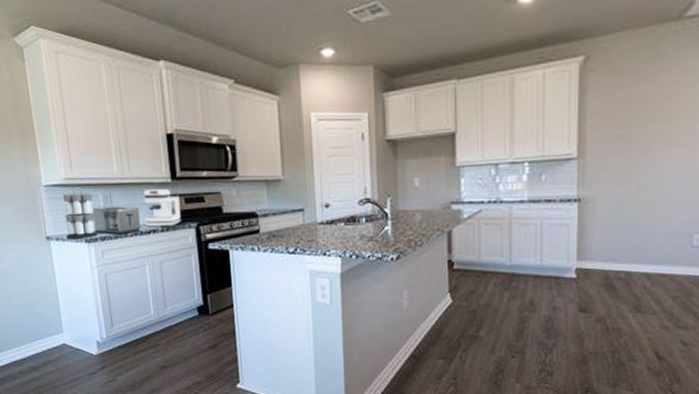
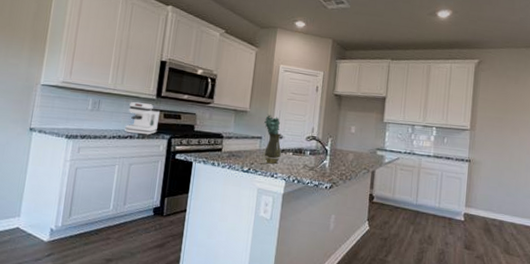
spice rack: present [63,188,97,239] -> none [49,90,83,135]
toaster: present [92,206,141,235] -> none [77,110,122,136]
vase: none [304,178,331,240] -> present [264,113,282,164]

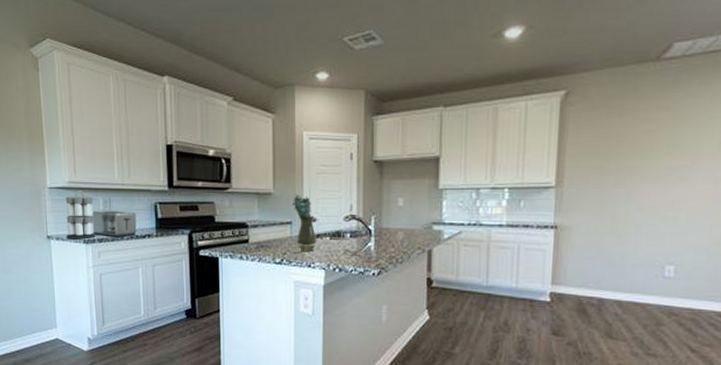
spice rack: none [49,90,83,135] -> present [66,191,95,240]
toaster: none [77,110,122,136] -> present [92,210,137,238]
coffee maker: present [125,102,161,135] -> none [141,196,176,232]

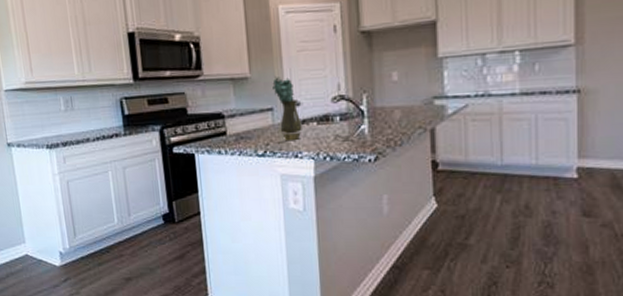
spice rack: present [66,191,95,240] -> none [24,91,58,145]
toaster: present [92,210,137,238] -> none [53,109,103,140]

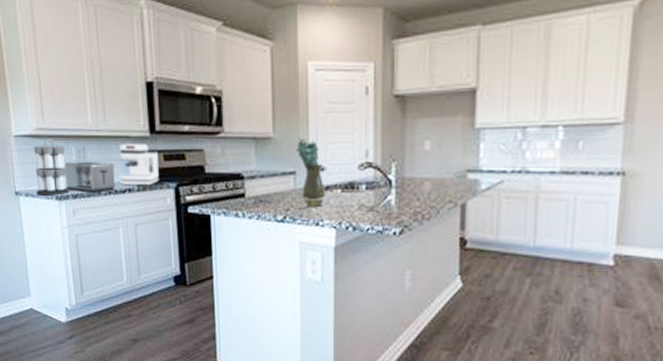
spice rack: none [24,91,58,145] -> present [34,139,69,196]
toaster: none [53,109,103,140] -> present [64,161,116,193]
coffee maker: none [105,90,144,131] -> present [119,144,159,186]

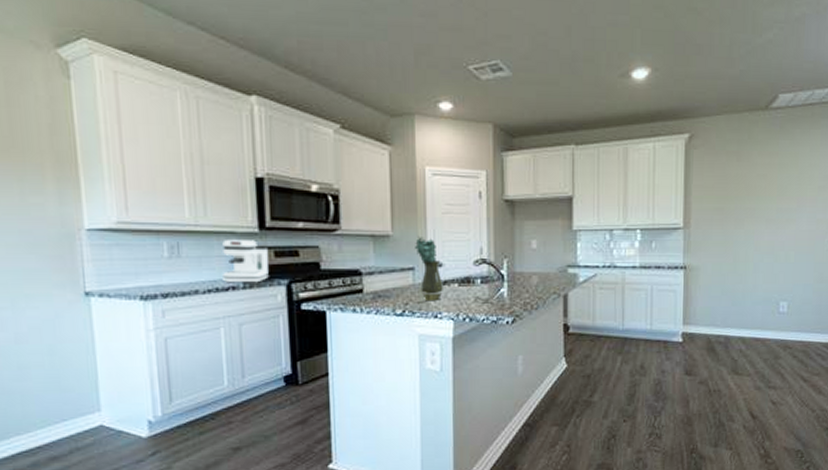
spice rack: present [34,139,69,196] -> none [113,234,157,296]
toaster: present [64,161,116,193] -> none [153,257,217,292]

